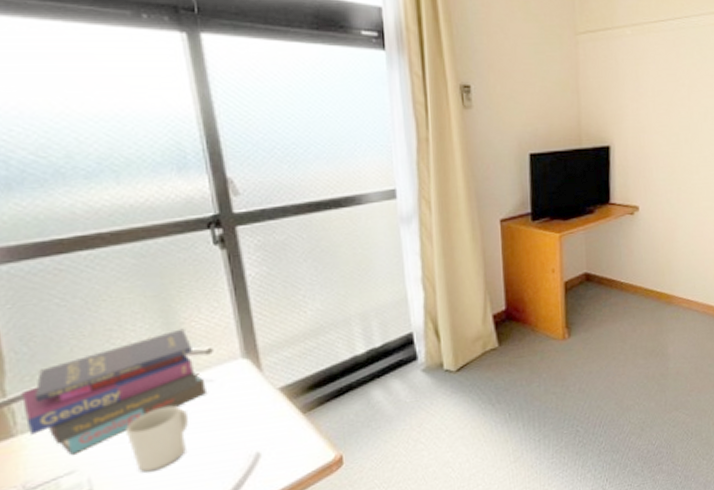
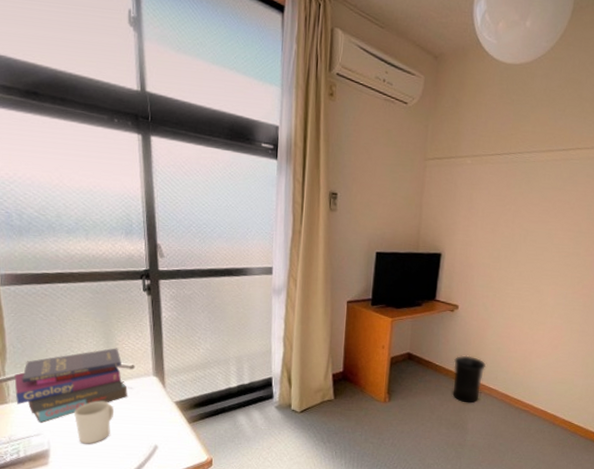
waste bin: none [642,265,681,324] -> present [452,355,487,404]

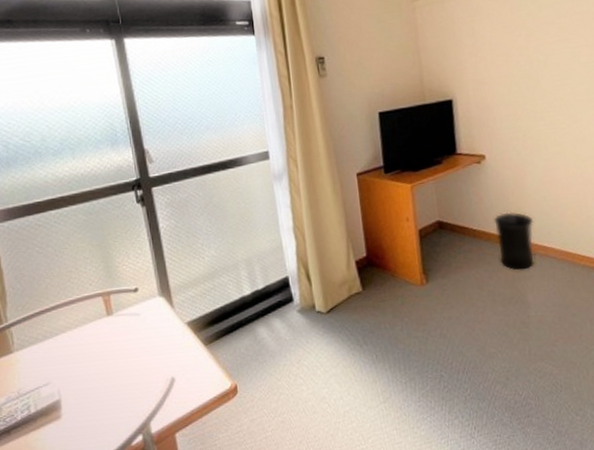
books: present [14,348,128,423] -> none [16,271,135,370]
mug: present [74,401,114,444] -> none [82,334,123,388]

